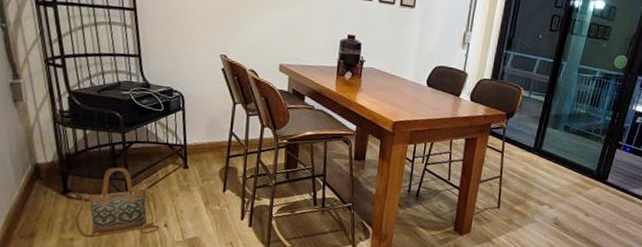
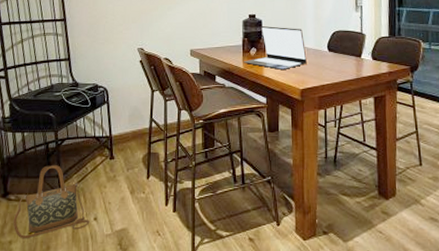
laptop: none [336,50,404,99] -> present [243,26,307,70]

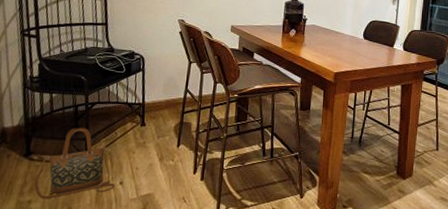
laptop: present [243,26,307,70] -> none [281,10,343,53]

